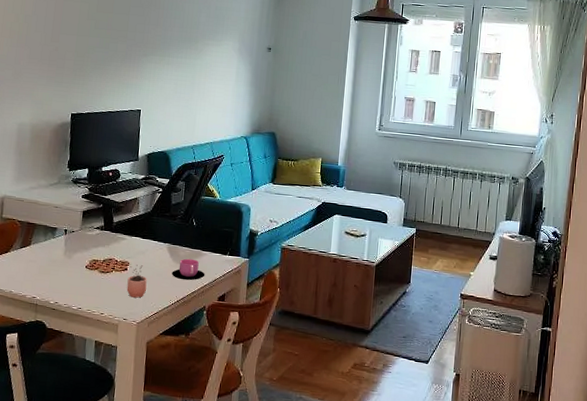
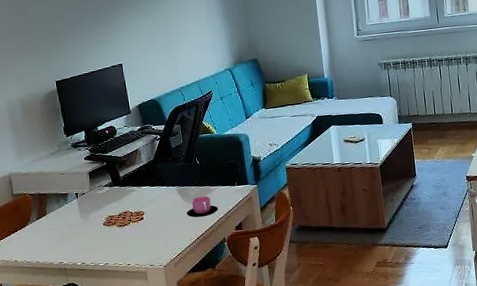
cocoa: present [126,265,147,298] -> none [145,212,166,244]

